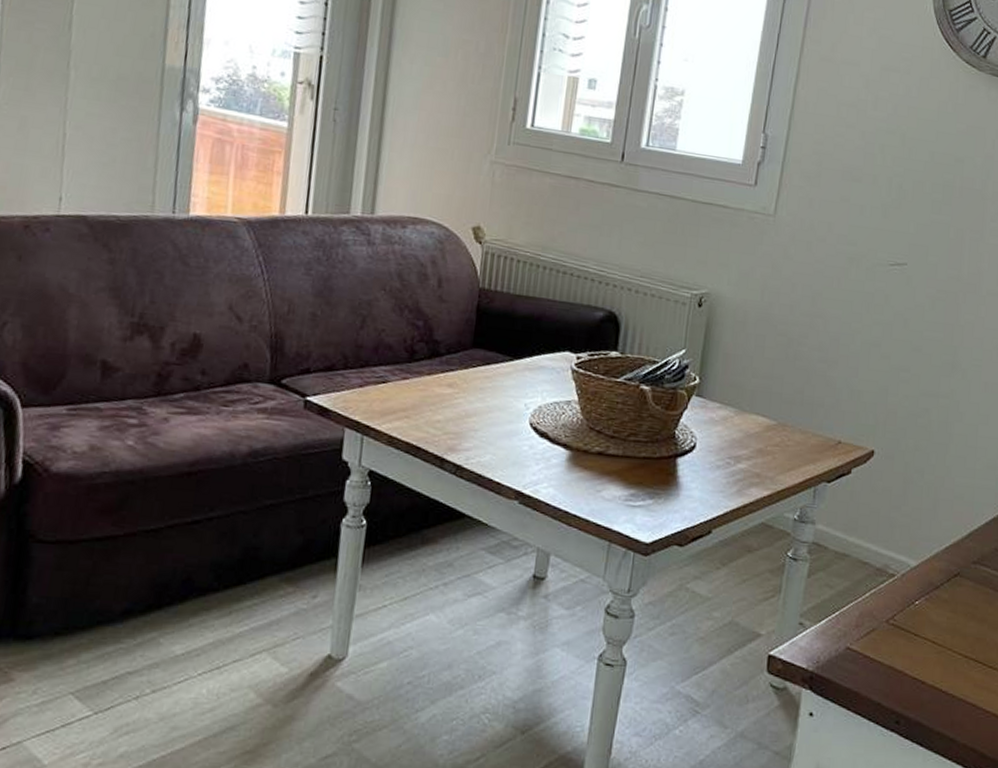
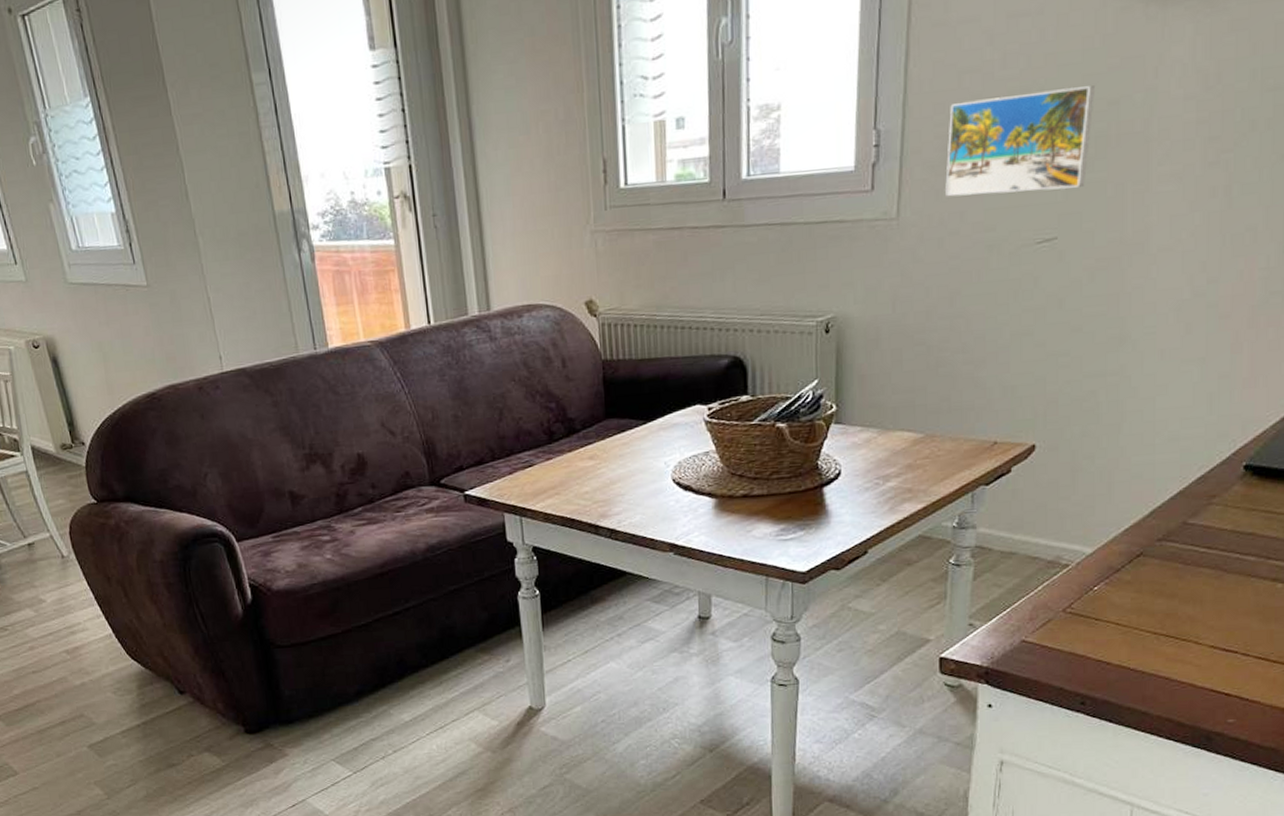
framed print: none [817,128,946,225] -> present [945,86,1095,197]

